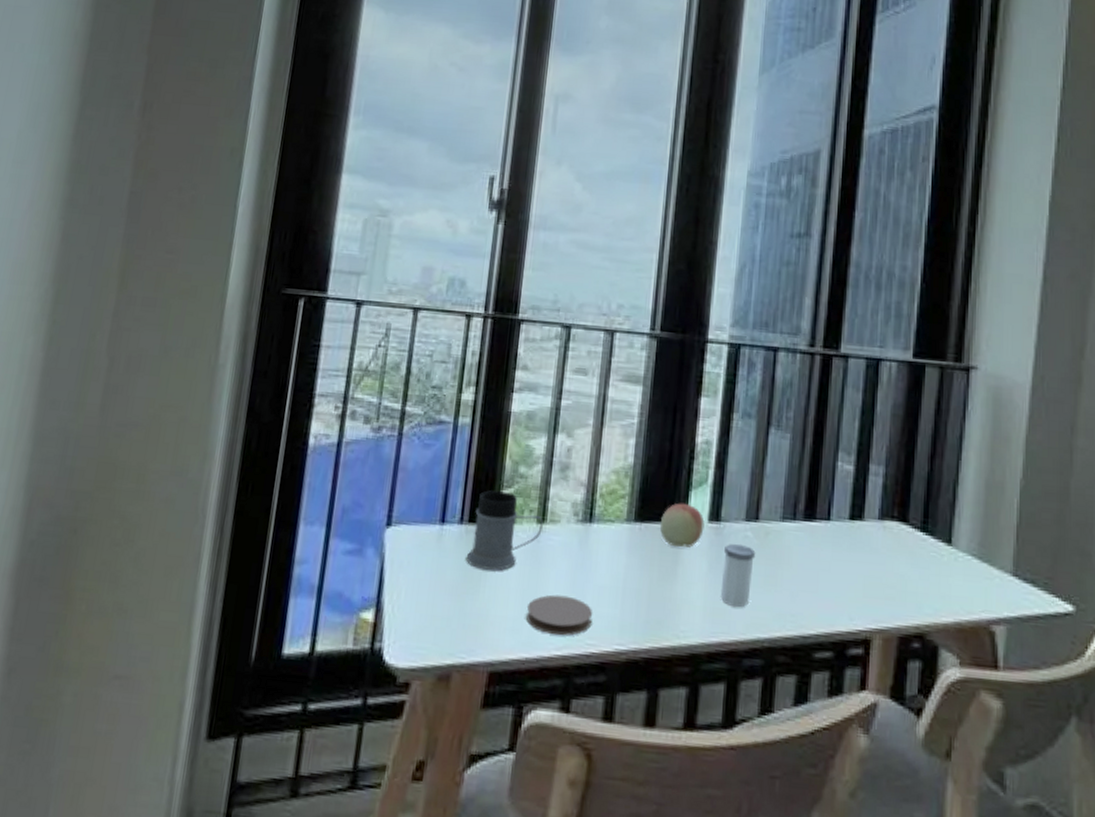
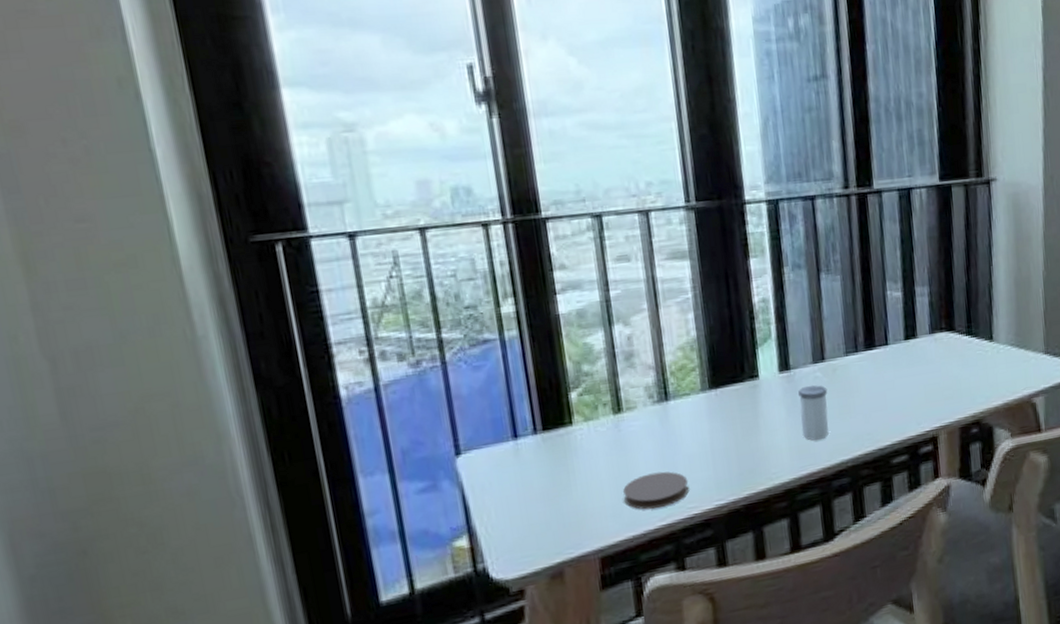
mug: present [466,490,543,570] -> none [547,392,621,471]
fruit: present [659,503,705,548] -> none [734,361,777,403]

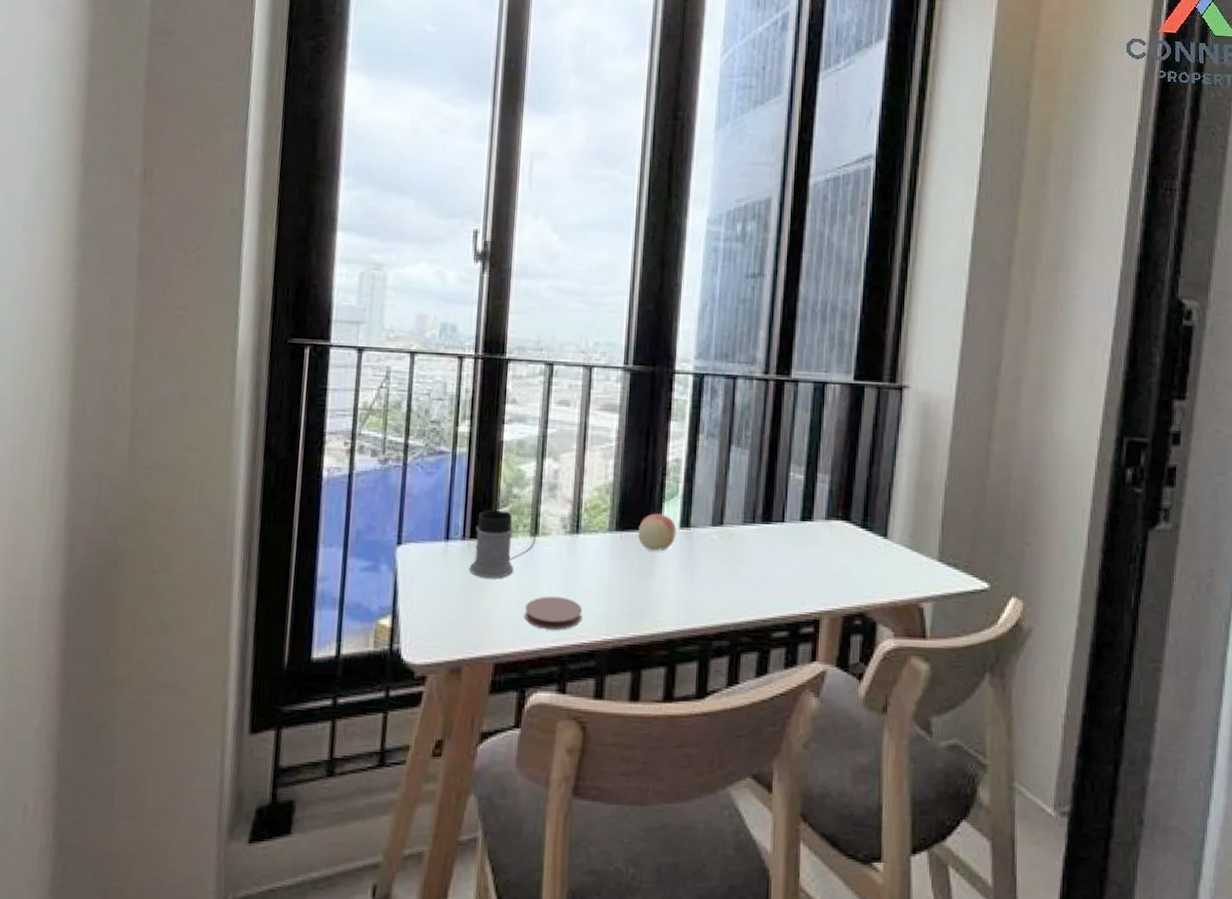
mug: none [547,392,621,471] -> present [469,509,536,578]
fruit: none [734,361,777,403] -> present [638,513,677,551]
salt shaker: present [798,385,829,441] -> none [691,545,721,599]

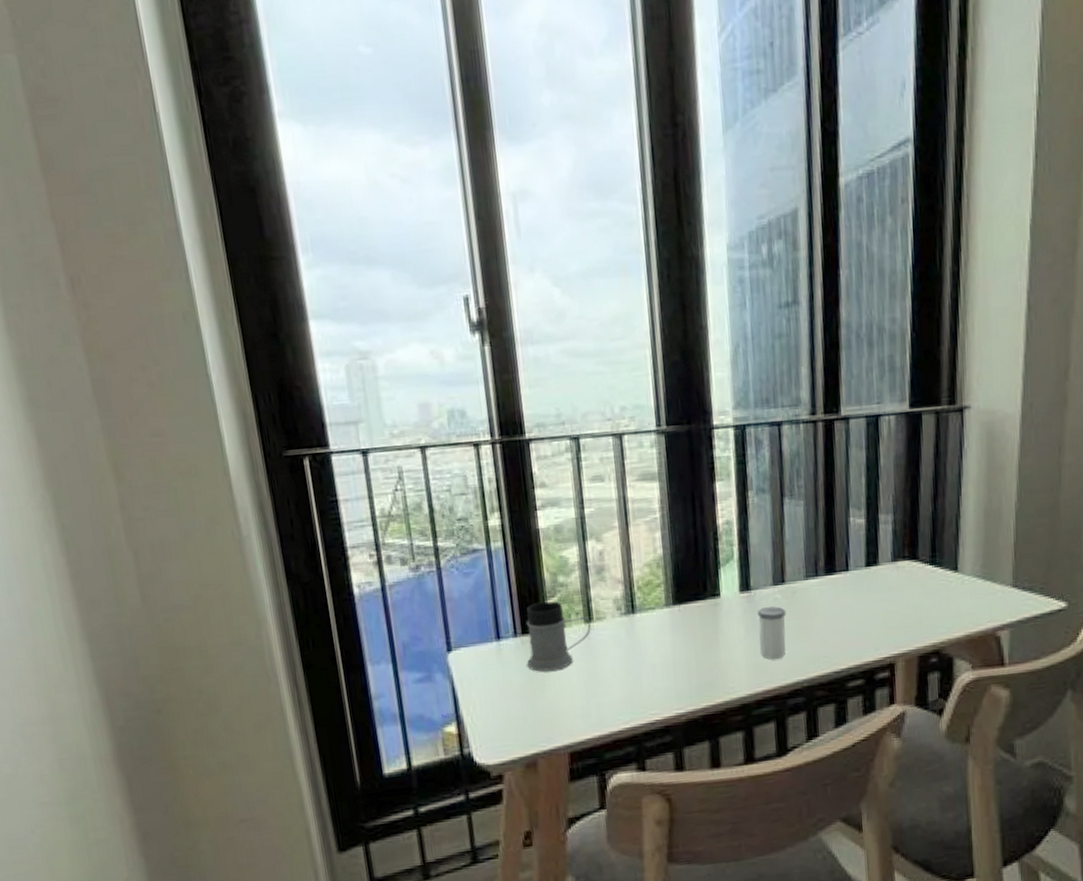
coaster: present [524,596,583,630] -> none [591,678,651,713]
fruit: present [638,513,677,551] -> none [696,580,737,620]
salt shaker: none [691,545,721,599] -> present [758,606,786,660]

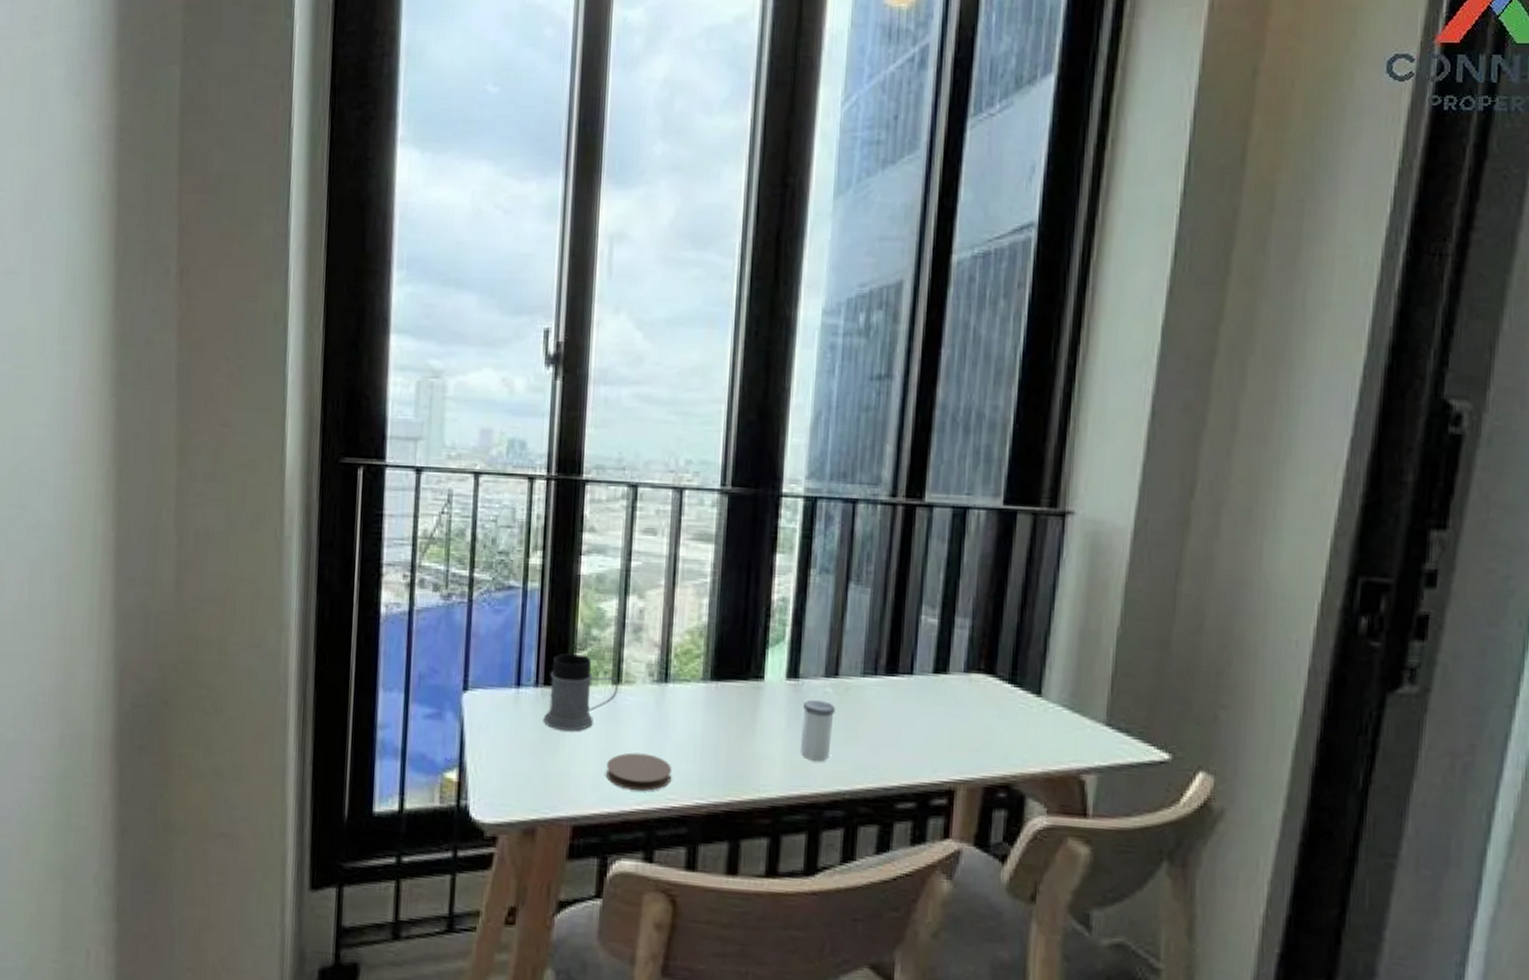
coaster: none [591,678,651,713] -> present [605,752,672,791]

